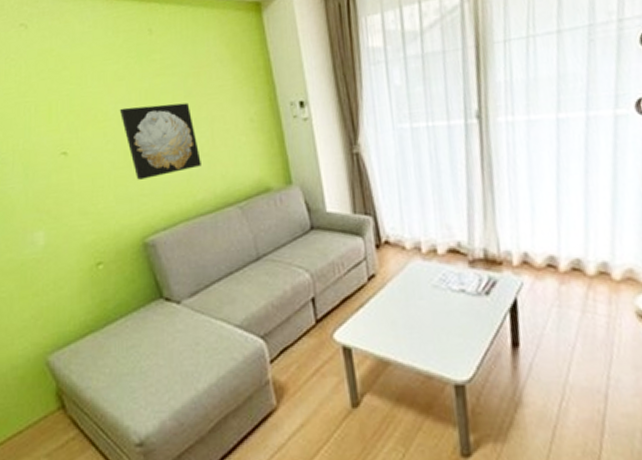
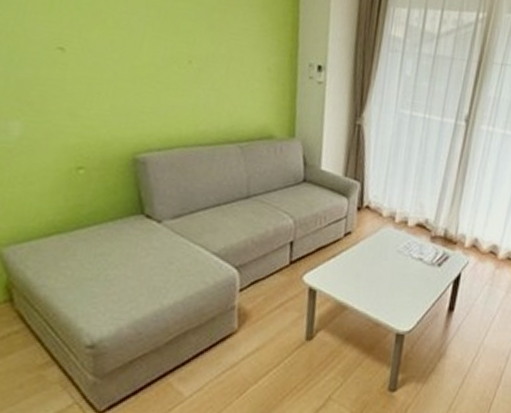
wall art: present [119,102,201,180] -> none [133,20,211,100]

